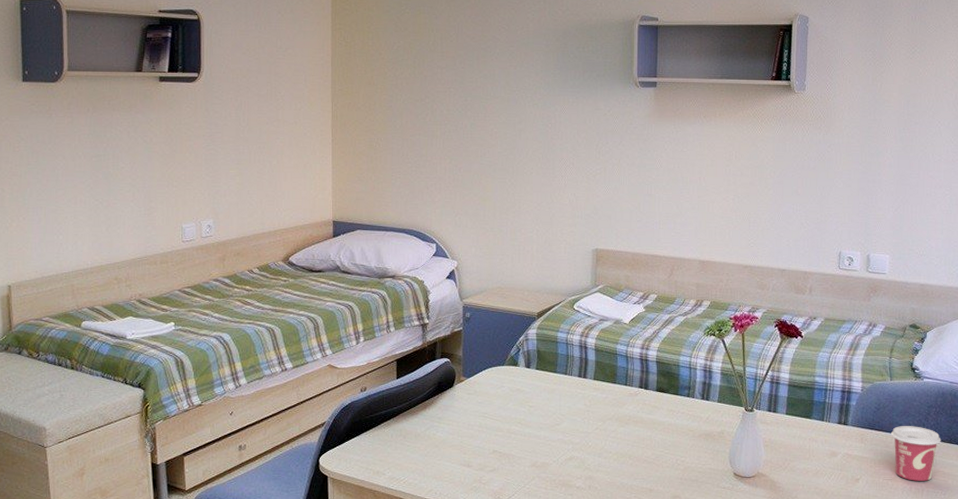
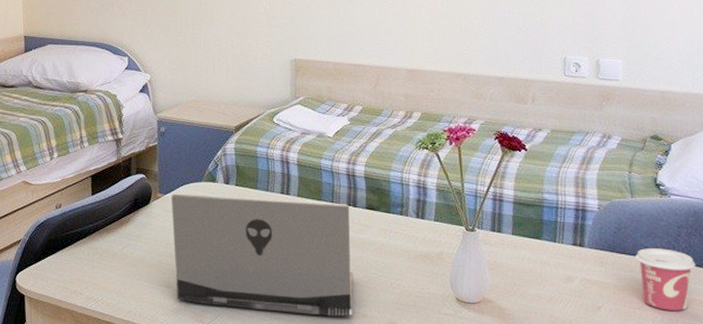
laptop computer: none [474,377,642,492] -> present [171,194,353,317]

